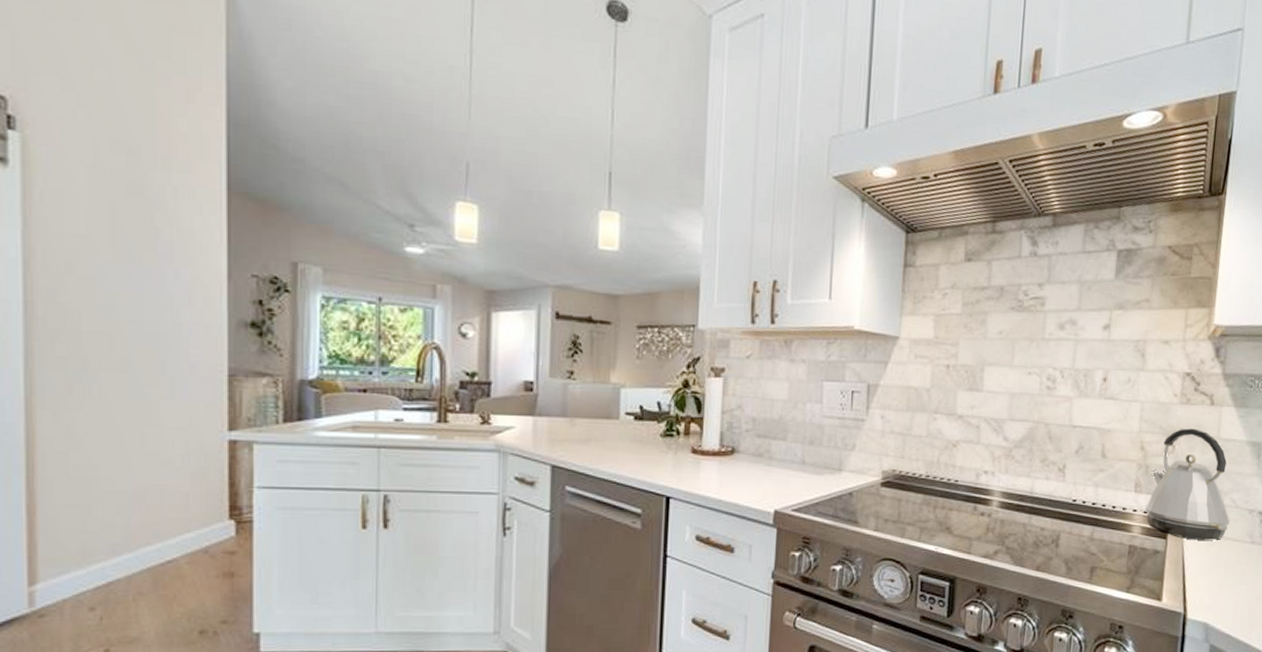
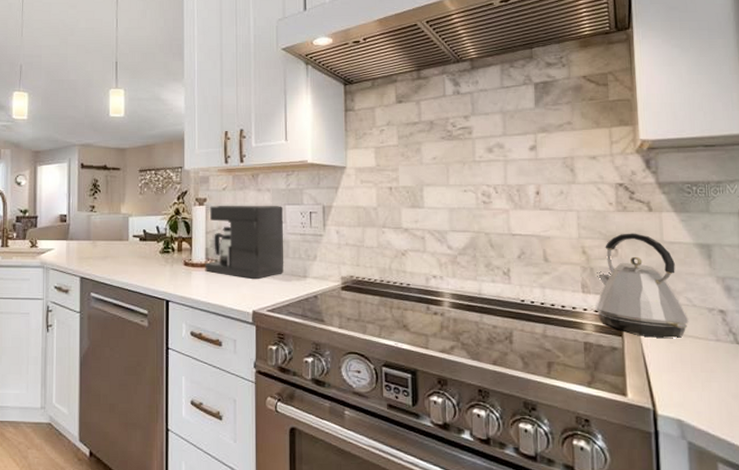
coffee maker: none [718,377,820,471] -> present [205,205,284,279]

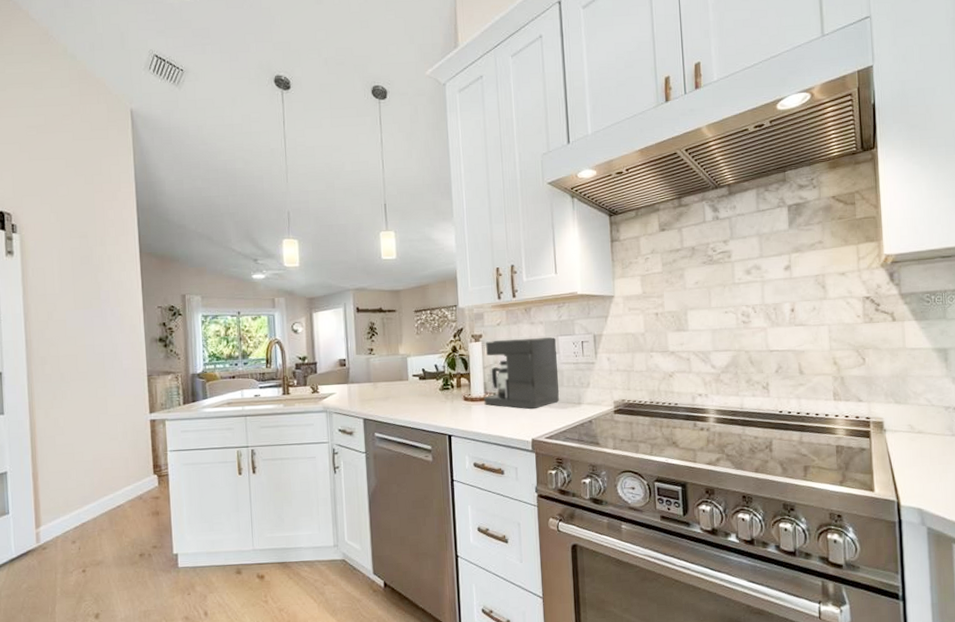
kettle: present [595,233,689,339] -> none [845,342,928,437]

